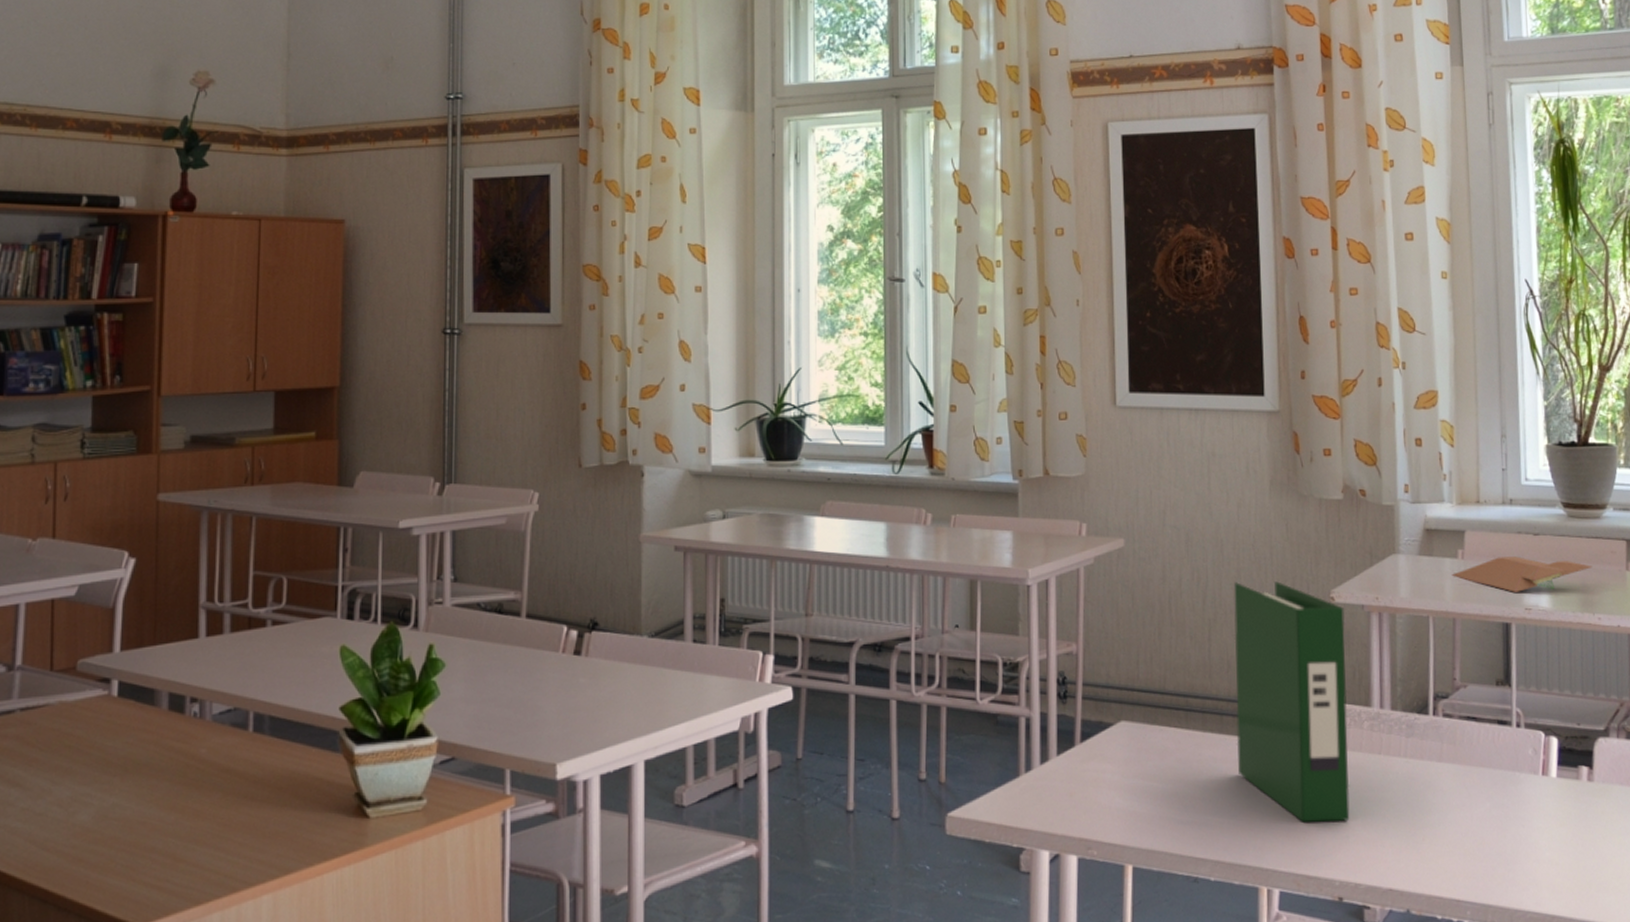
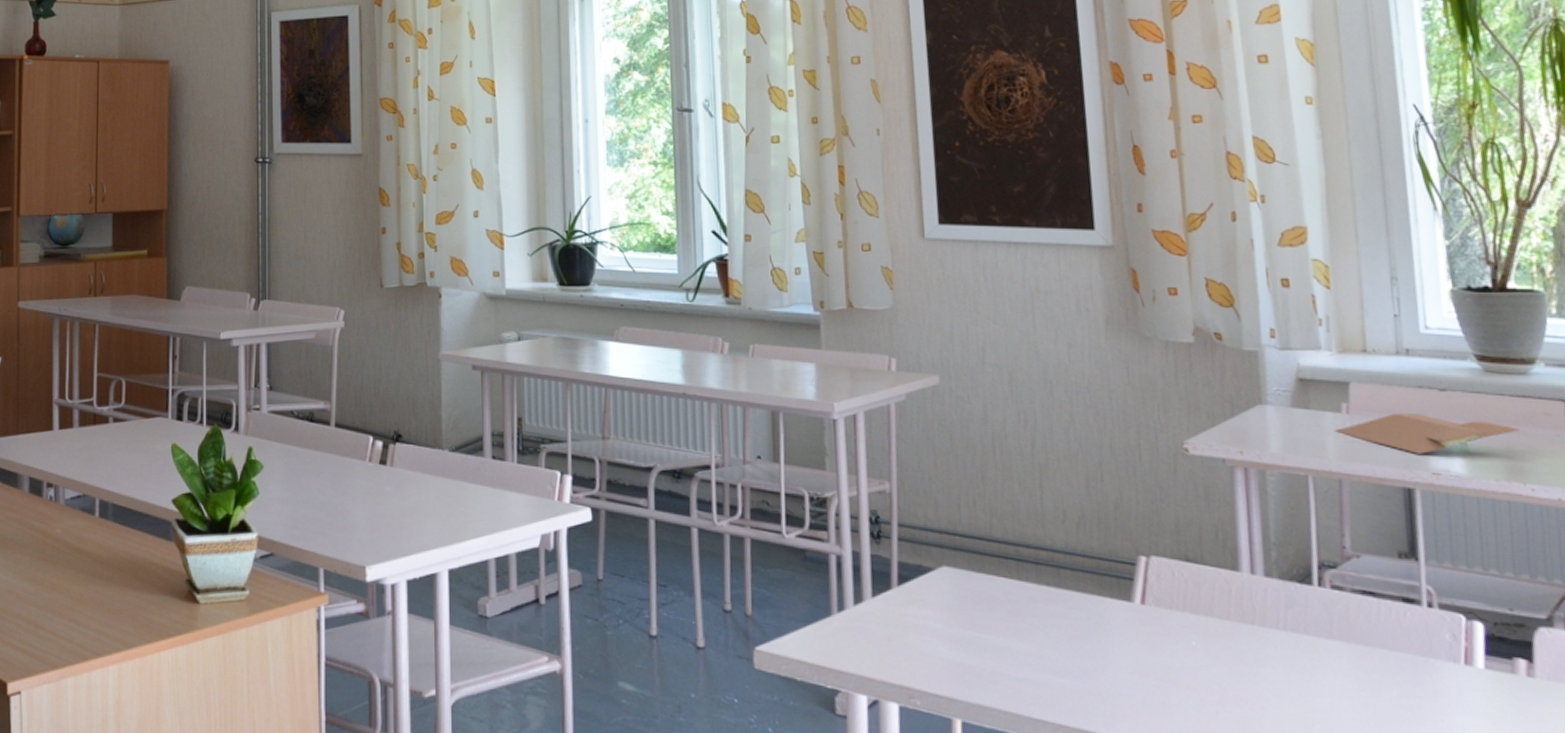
globe: none [195,391,241,429] -> present [47,212,85,246]
binder: present [1233,581,1350,822] -> none [1067,427,1219,696]

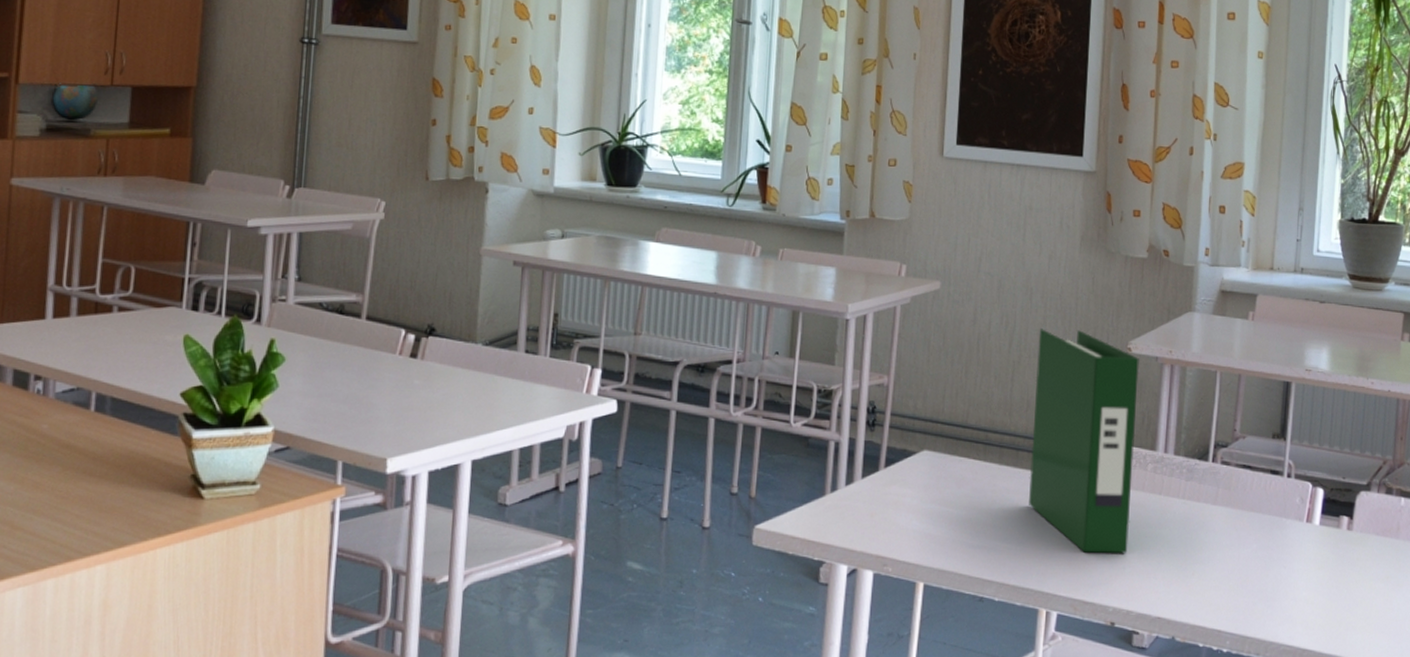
binder: none [1067,427,1219,696] -> present [1029,329,1139,554]
papers: present [1334,413,1520,454] -> none [1241,320,1370,354]

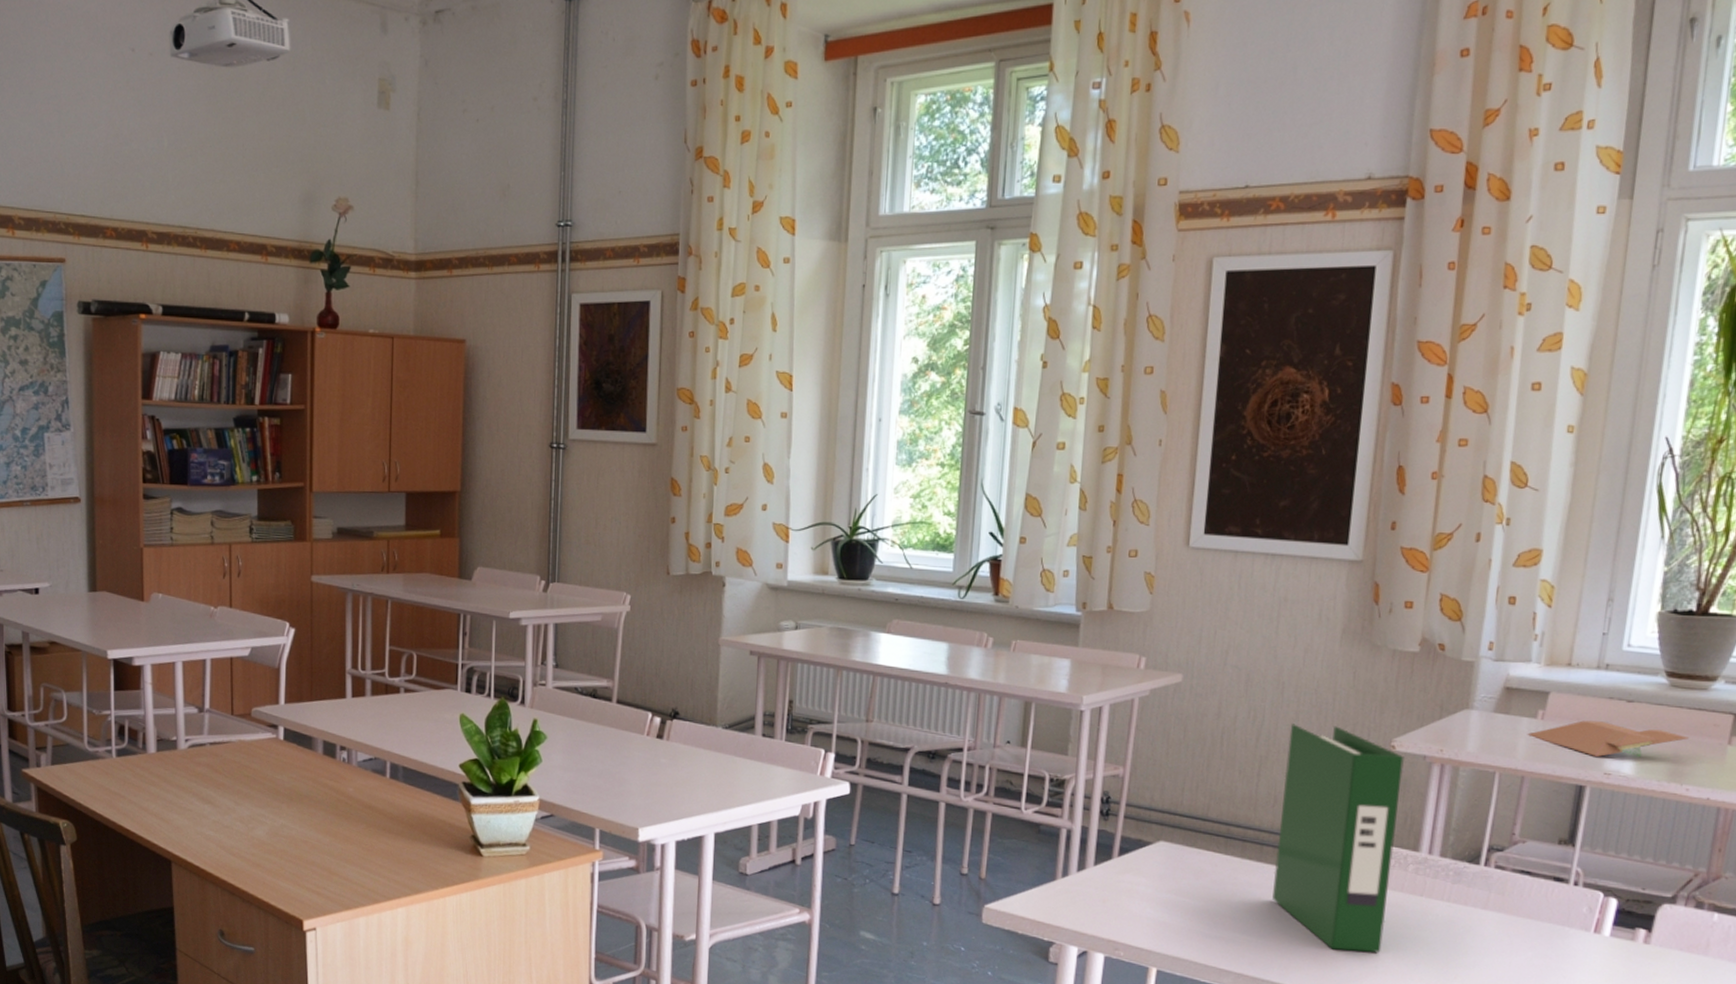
globe: present [52,83,98,120] -> none [340,490,378,523]
papers: none [1241,320,1370,354] -> present [1527,720,1689,758]

